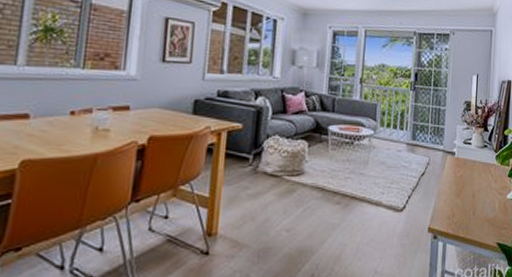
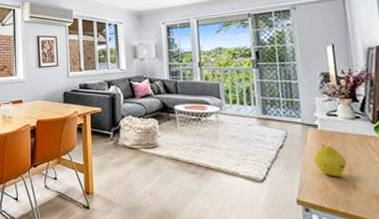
fruit: none [447,172,472,204] -> present [313,145,347,177]

